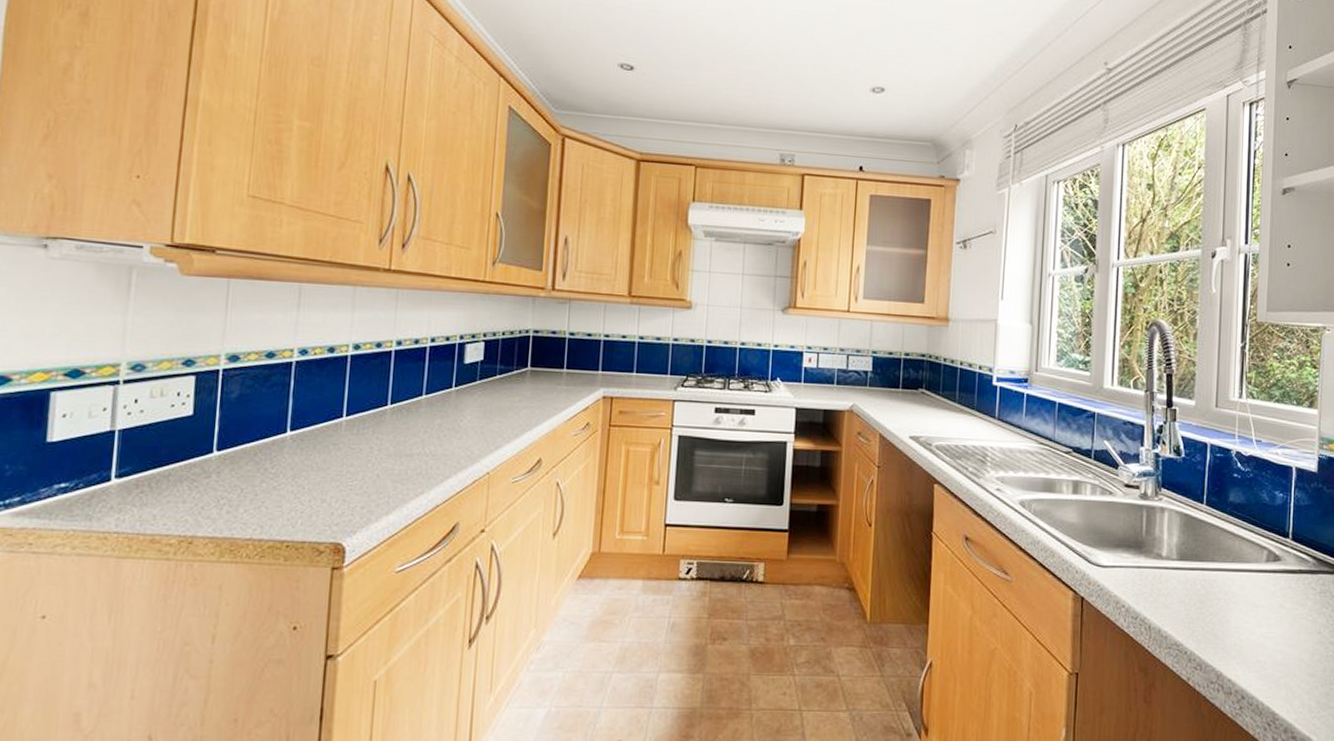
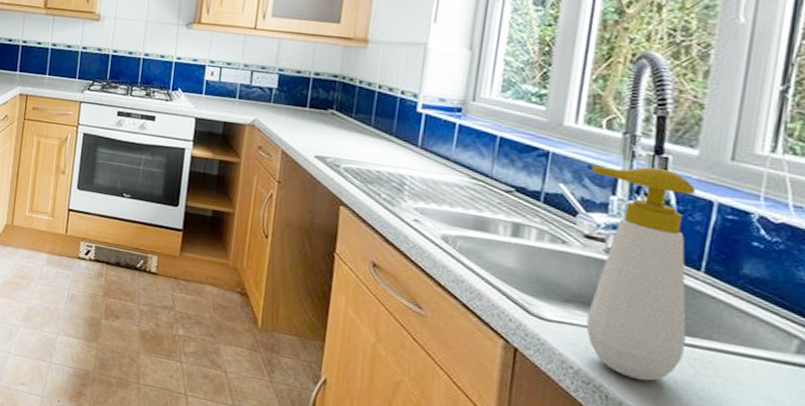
soap bottle: none [1124,419,1198,607] -> present [585,165,696,381]

